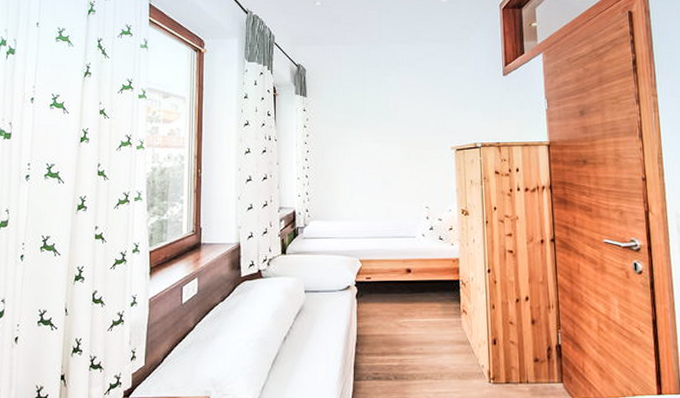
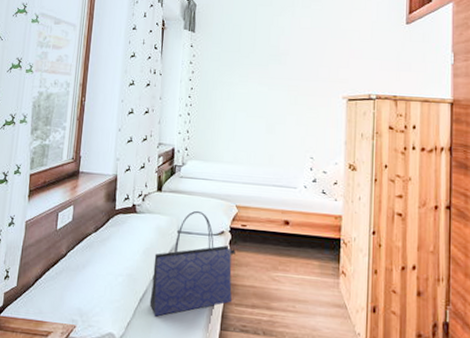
tote bag: none [282,269,362,376] -> present [149,210,236,317]

